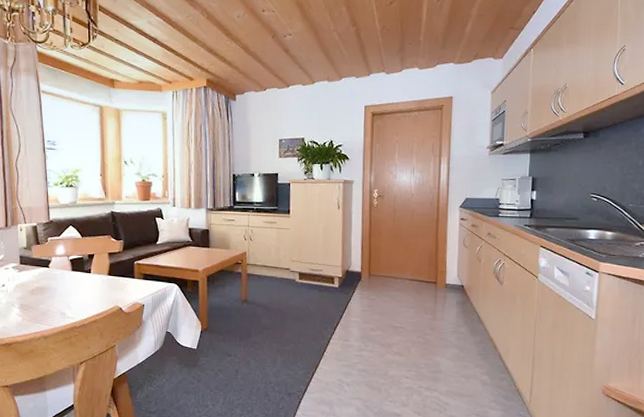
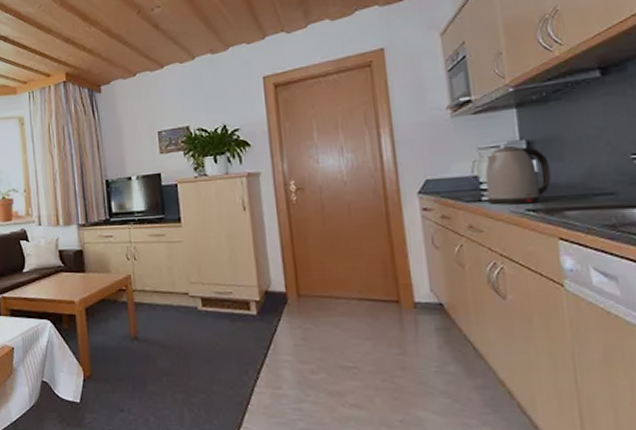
kettle: none [502,180,543,221] -> present [484,146,551,205]

